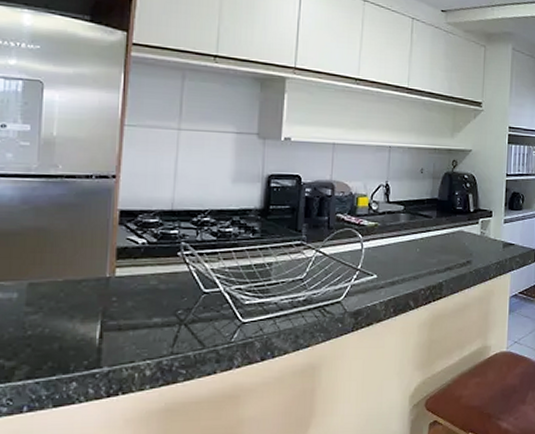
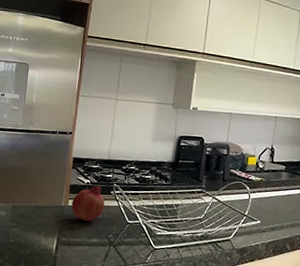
fruit: none [120,245,169,296] -> present [71,184,105,222]

